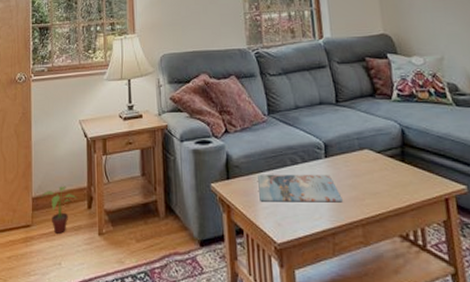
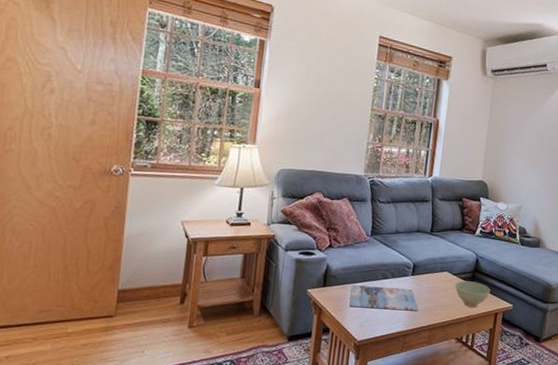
potted plant: present [40,186,77,234] -> none [127,281,170,325]
bowl: none [381,159,431,193] -> present [455,281,490,307]

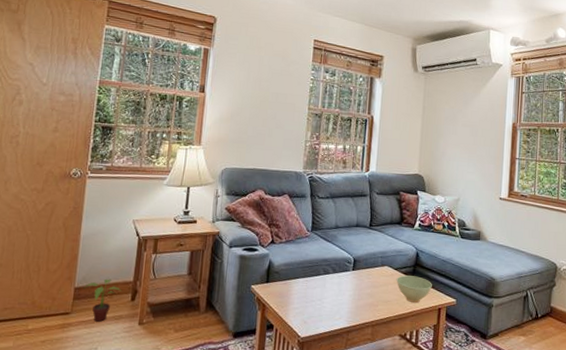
potted plant: none [127,281,170,325] -> present [83,278,122,322]
magazine: present [349,285,418,312] -> none [292,281,360,307]

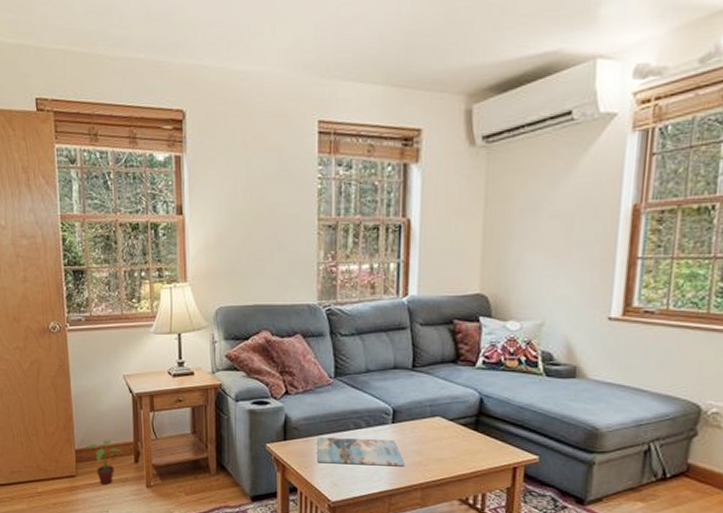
magazine: none [292,281,360,307] -> present [317,438,405,467]
bowl: present [396,275,432,303] -> none [452,427,504,461]

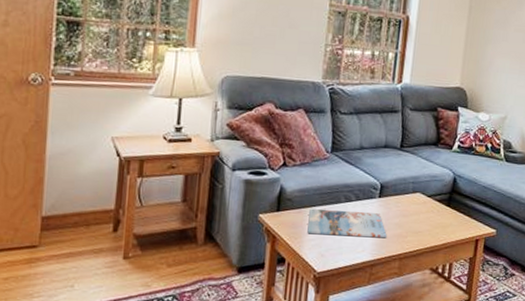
potted plant: present [83,440,123,485] -> none [52,206,101,256]

